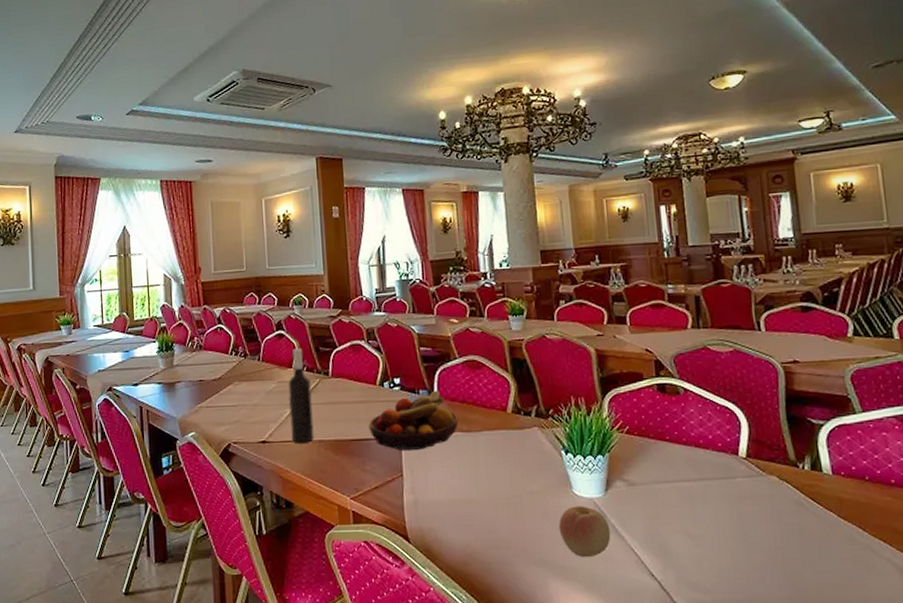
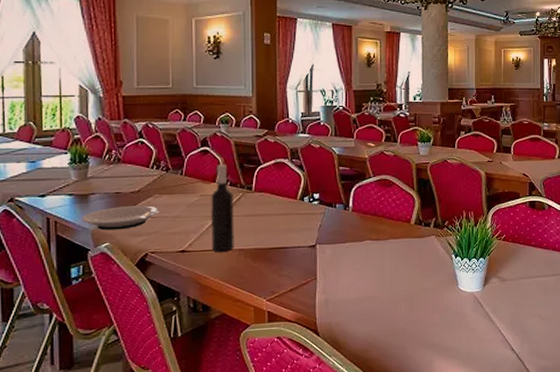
plate: none [169,393,239,419] -> present [81,205,159,230]
fruit bowl: present [369,390,459,451] -> none [288,204,369,258]
apple: present [558,506,611,557] -> none [445,298,485,339]

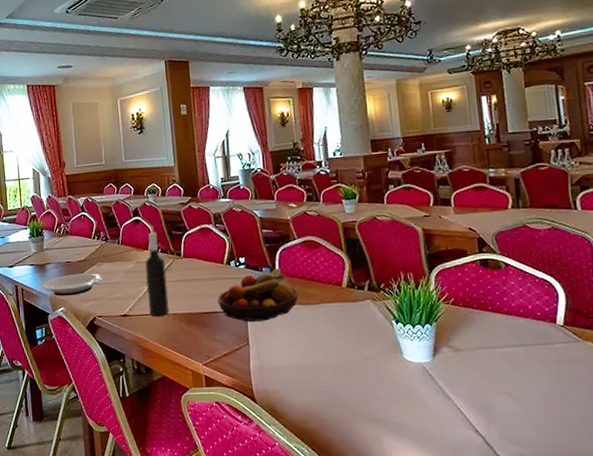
fruit bowl: none [288,204,369,258] -> present [217,267,298,323]

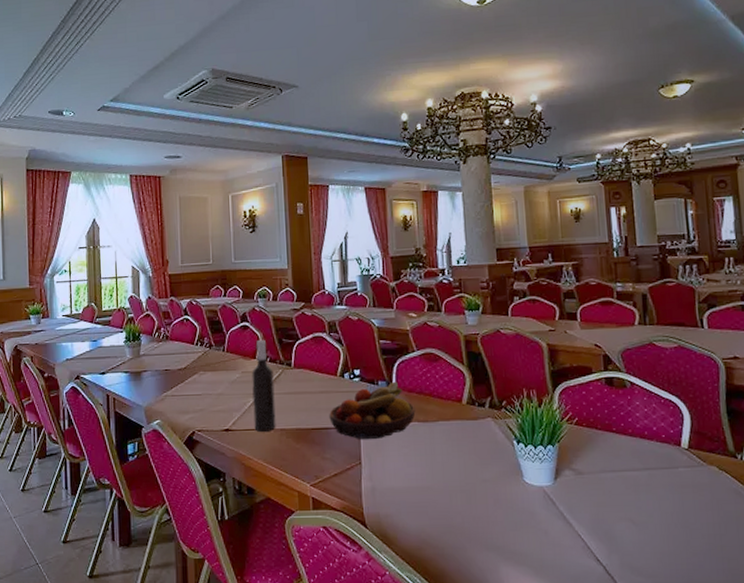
plate: present [41,273,102,296] -> none [135,383,204,408]

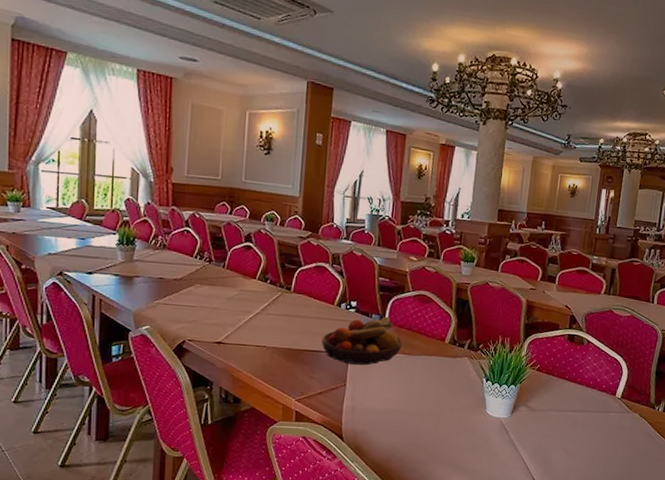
wine bottle: present [252,339,276,433] -> none [247,261,272,349]

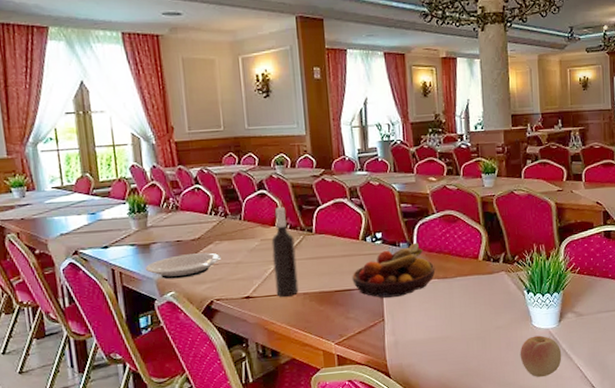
plate: none [124,292,199,315] -> present [145,252,221,279]
wine bottle: none [247,261,272,349] -> present [271,206,299,298]
apple: none [469,423,510,463] -> present [520,335,562,377]

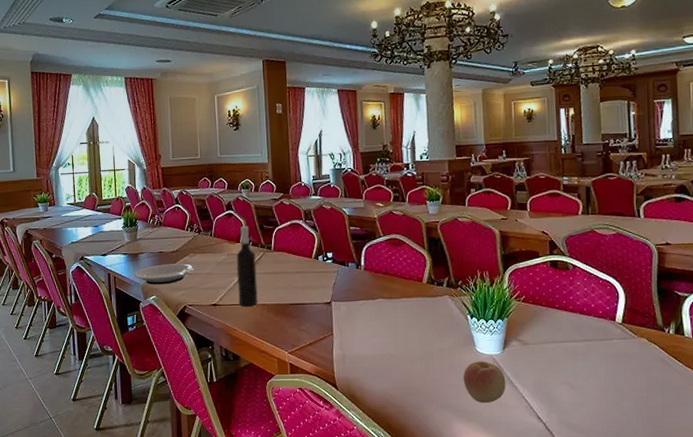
fruit bowl: present [352,242,436,299] -> none [305,263,381,314]

